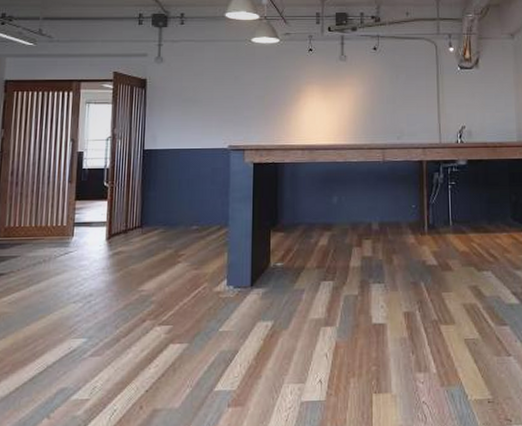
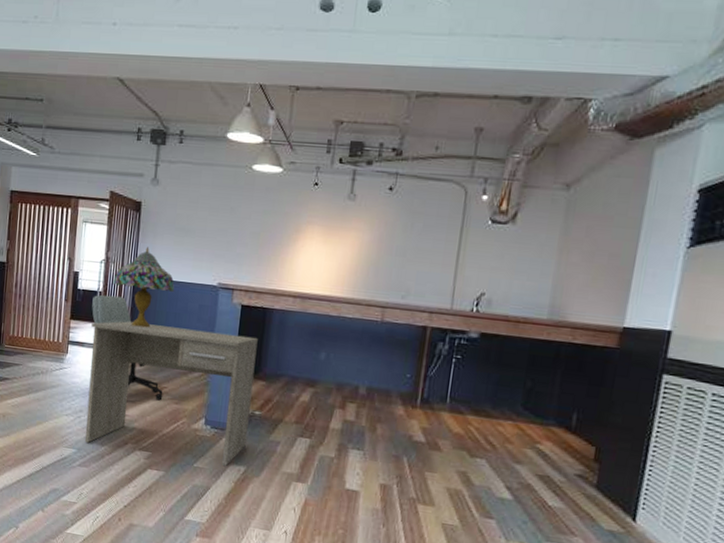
desk: none [96,191,272,328] -> present [84,321,258,467]
office chair: none [99,170,181,269] -> present [92,294,163,401]
table lamp: none [121,119,186,198] -> present [113,246,175,328]

